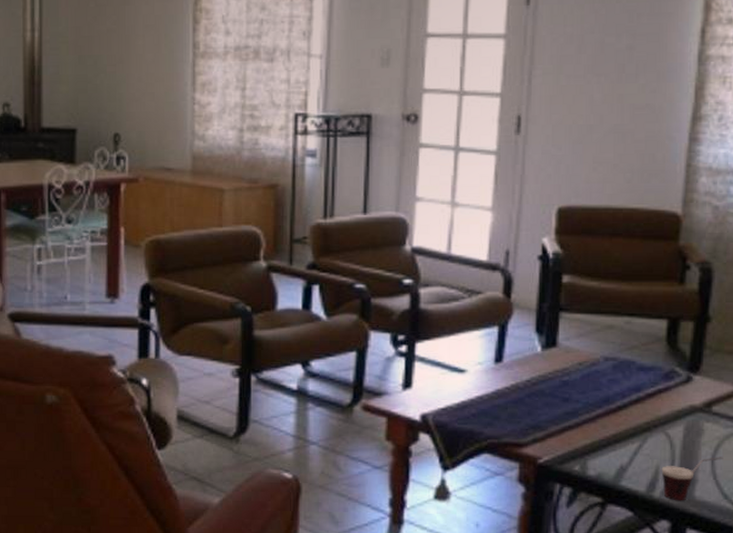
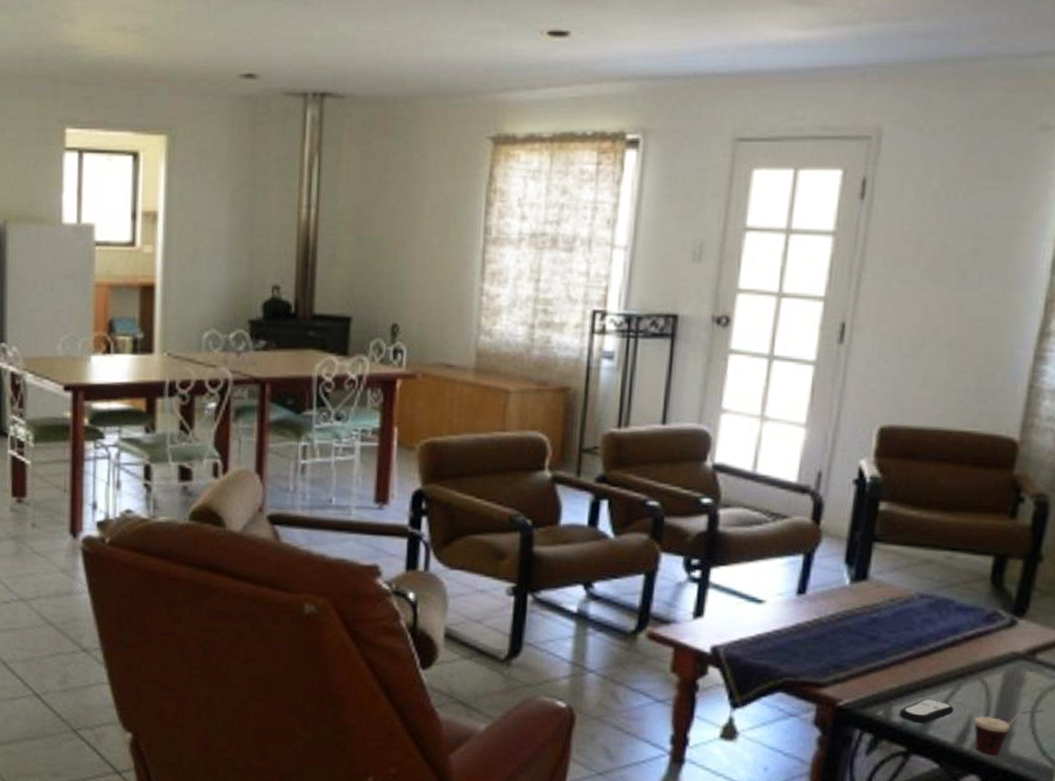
remote control: none [593,452,643,476] -> present [898,698,955,724]

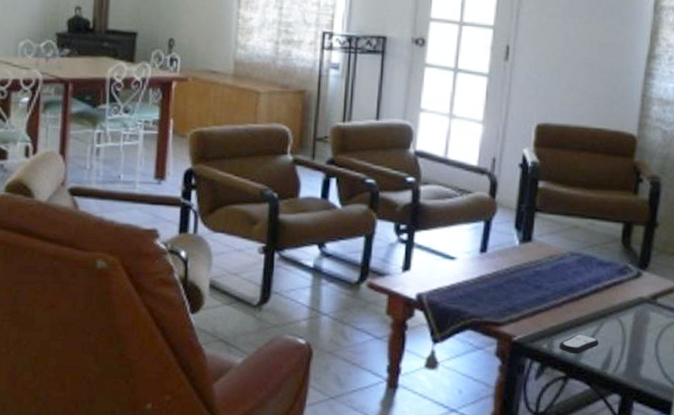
cup: present [974,709,1045,756] -> none [614,342,665,379]

